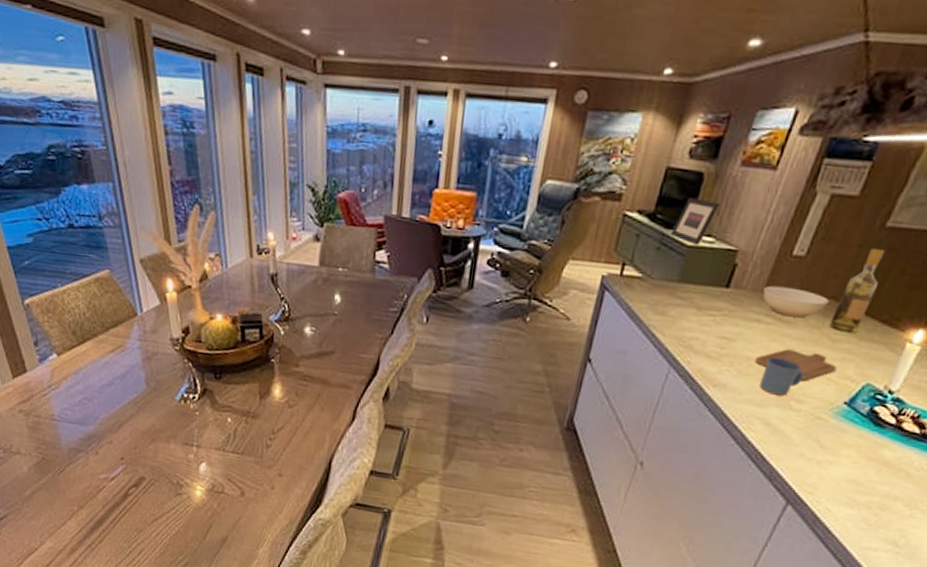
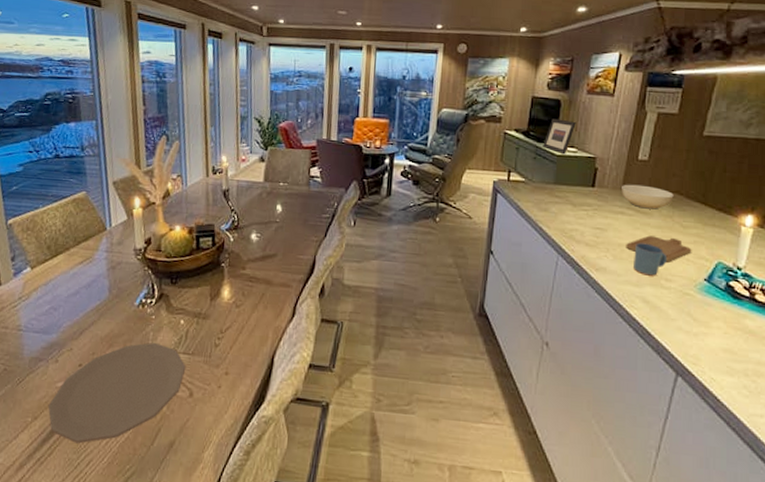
plate: none [93,439,236,534] -> present [48,343,186,444]
bottle: present [828,249,885,333] -> none [678,153,709,220]

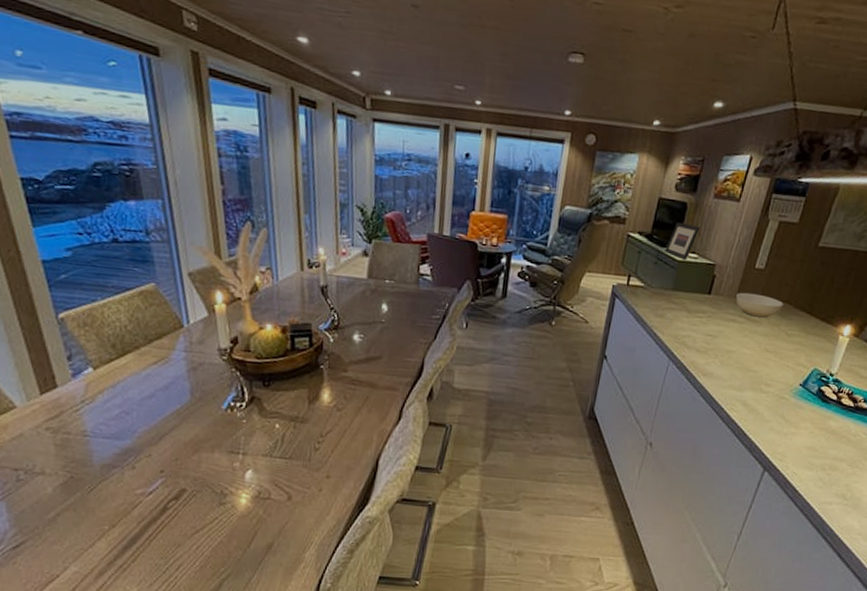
plate: present [48,343,186,444] -> none [127,447,283,549]
chopping board: present [626,235,692,263] -> none [733,343,793,369]
mug: present [634,242,668,276] -> none [738,349,770,381]

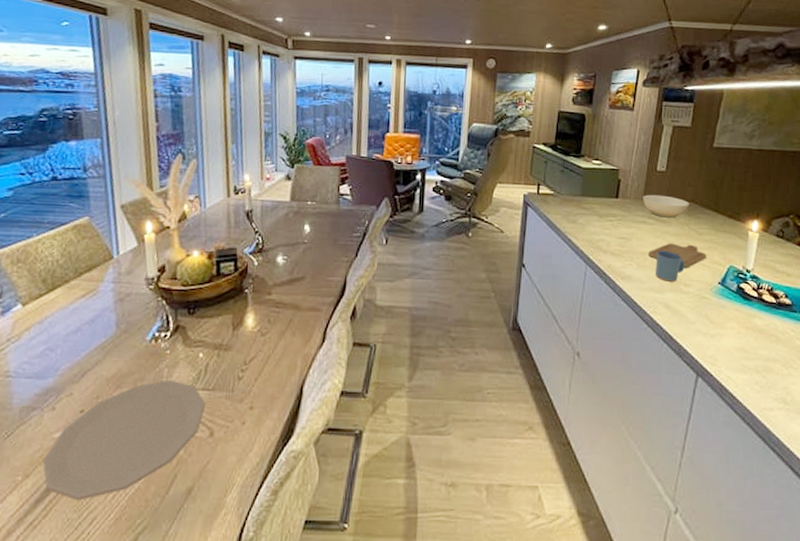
plate: none [127,447,283,549] -> present [42,380,206,501]
picture frame: present [665,222,700,260] -> none [570,132,600,167]
chopping board: none [733,343,793,369] -> present [648,243,707,268]
mug: none [738,349,770,381] -> present [656,250,686,282]

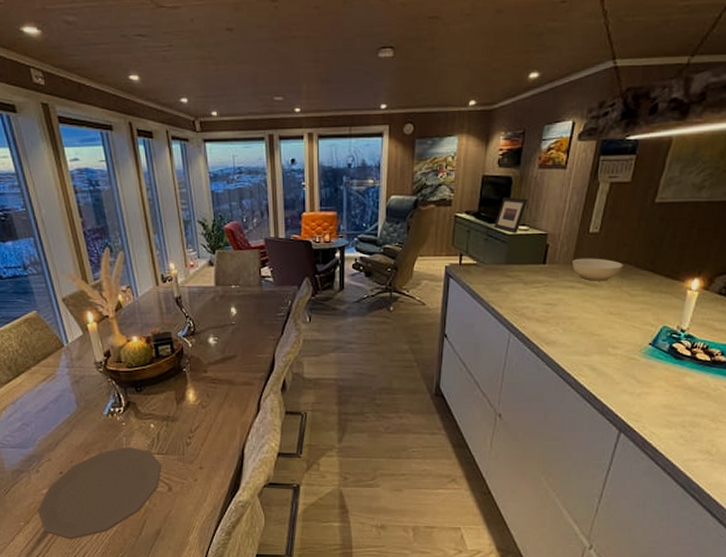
picture frame: none [570,132,600,167] -> present [494,197,528,234]
chopping board: present [648,243,707,268] -> none [575,307,639,331]
mug: present [656,250,686,282] -> none [582,314,615,345]

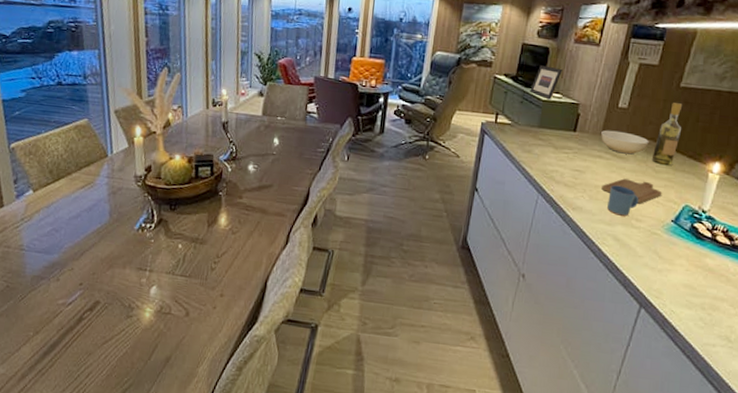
plate: present [37,447,162,540] -> none [49,265,183,357]
chopping board: none [575,307,639,331] -> present [602,178,662,204]
mug: none [582,314,615,345] -> present [607,185,639,216]
bottle: none [626,221,658,287] -> present [651,103,683,165]

